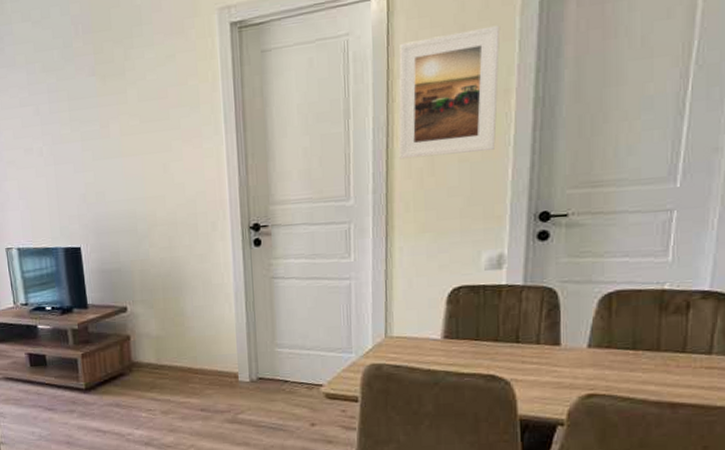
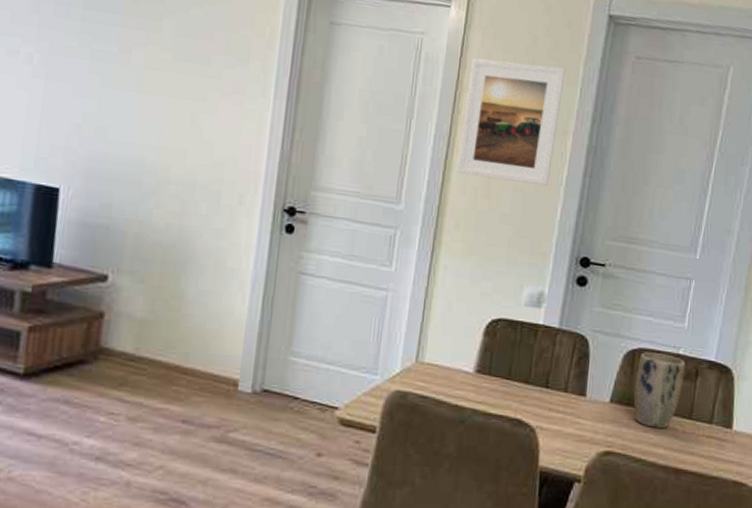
plant pot: none [614,292,673,366] -> present [633,352,686,429]

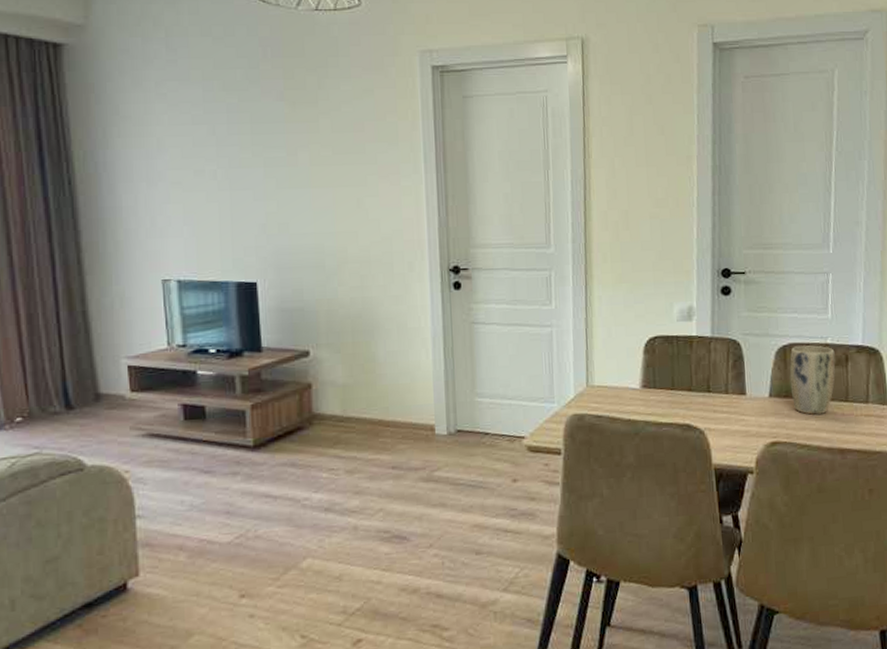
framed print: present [456,58,566,187] -> none [594,99,682,212]

